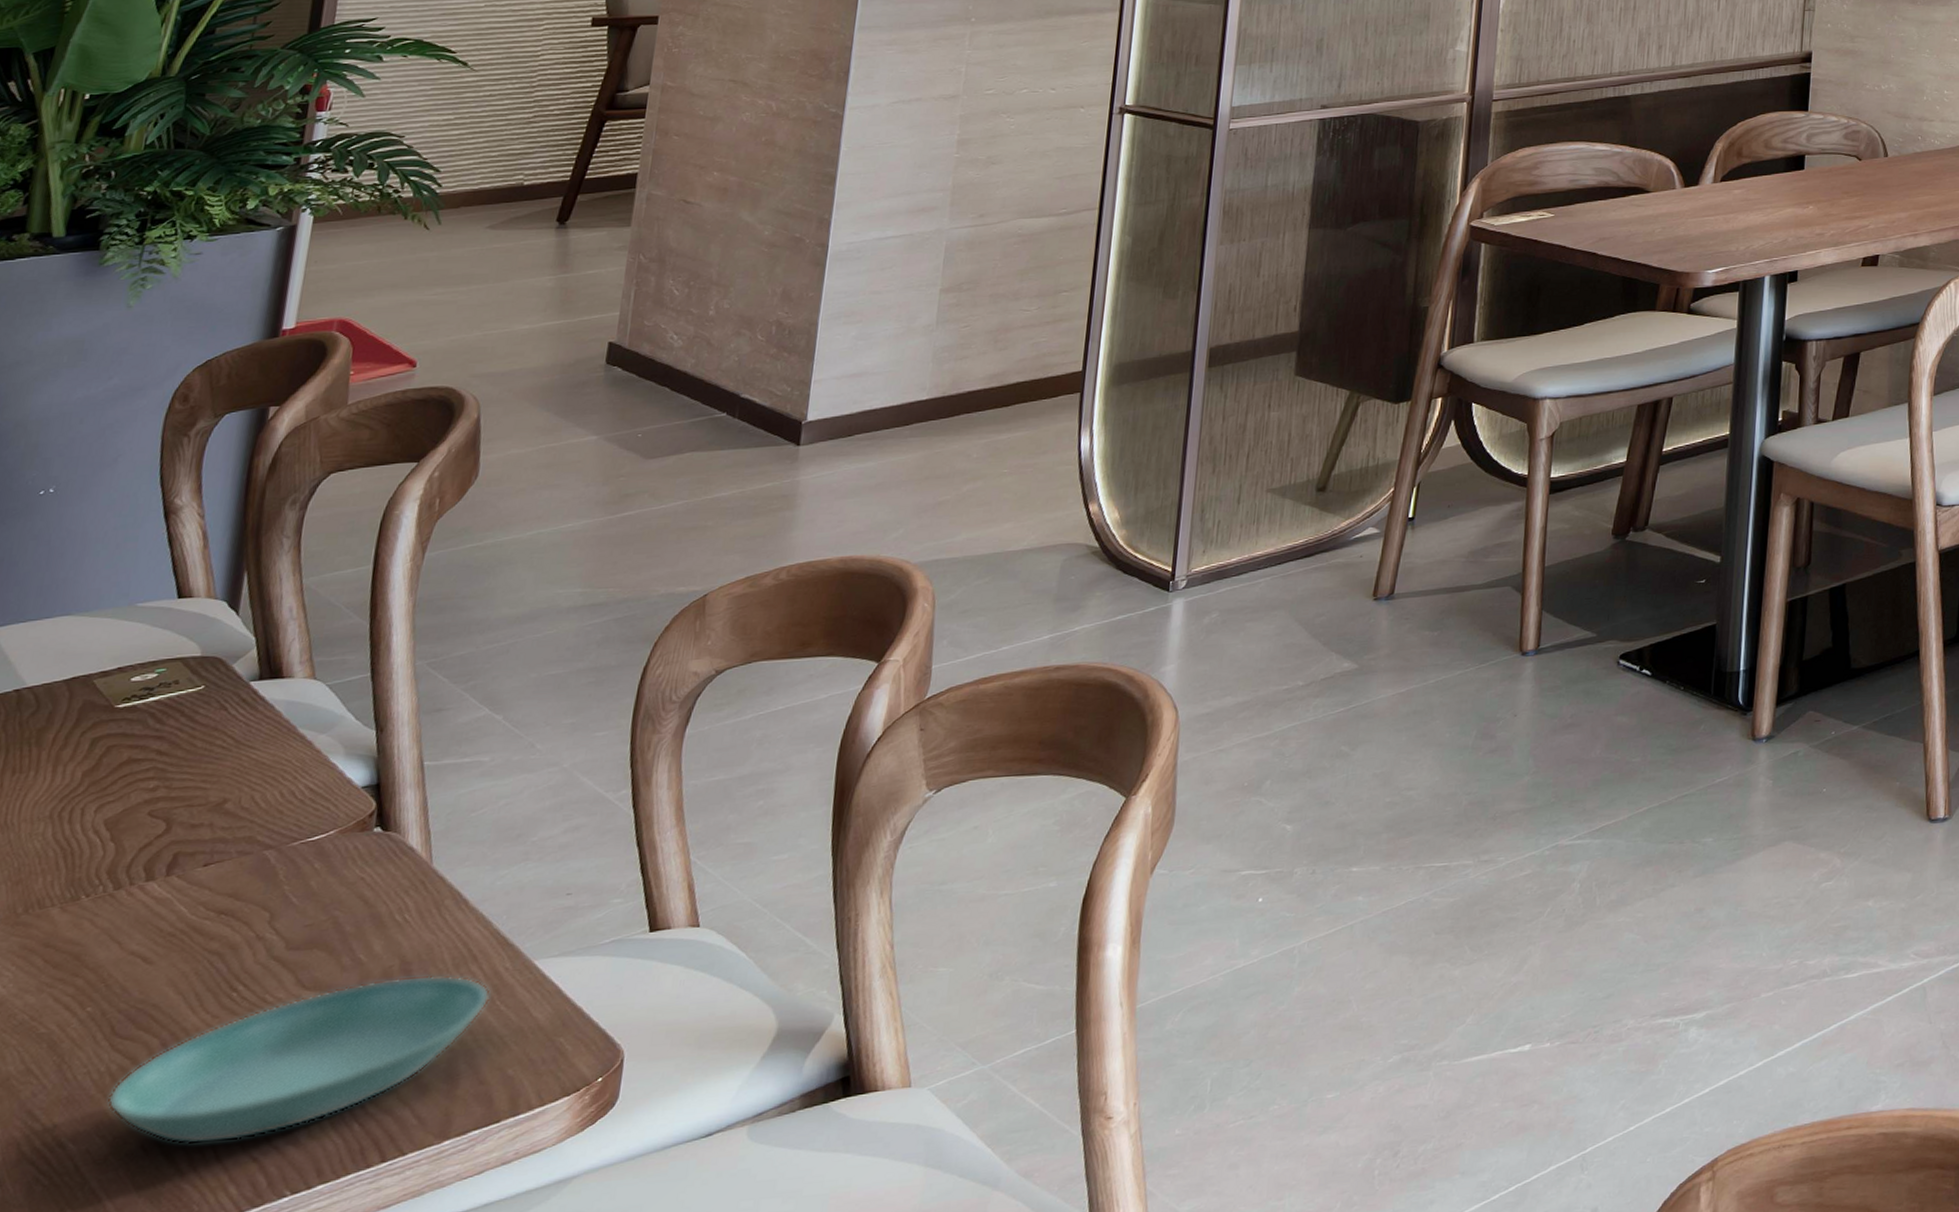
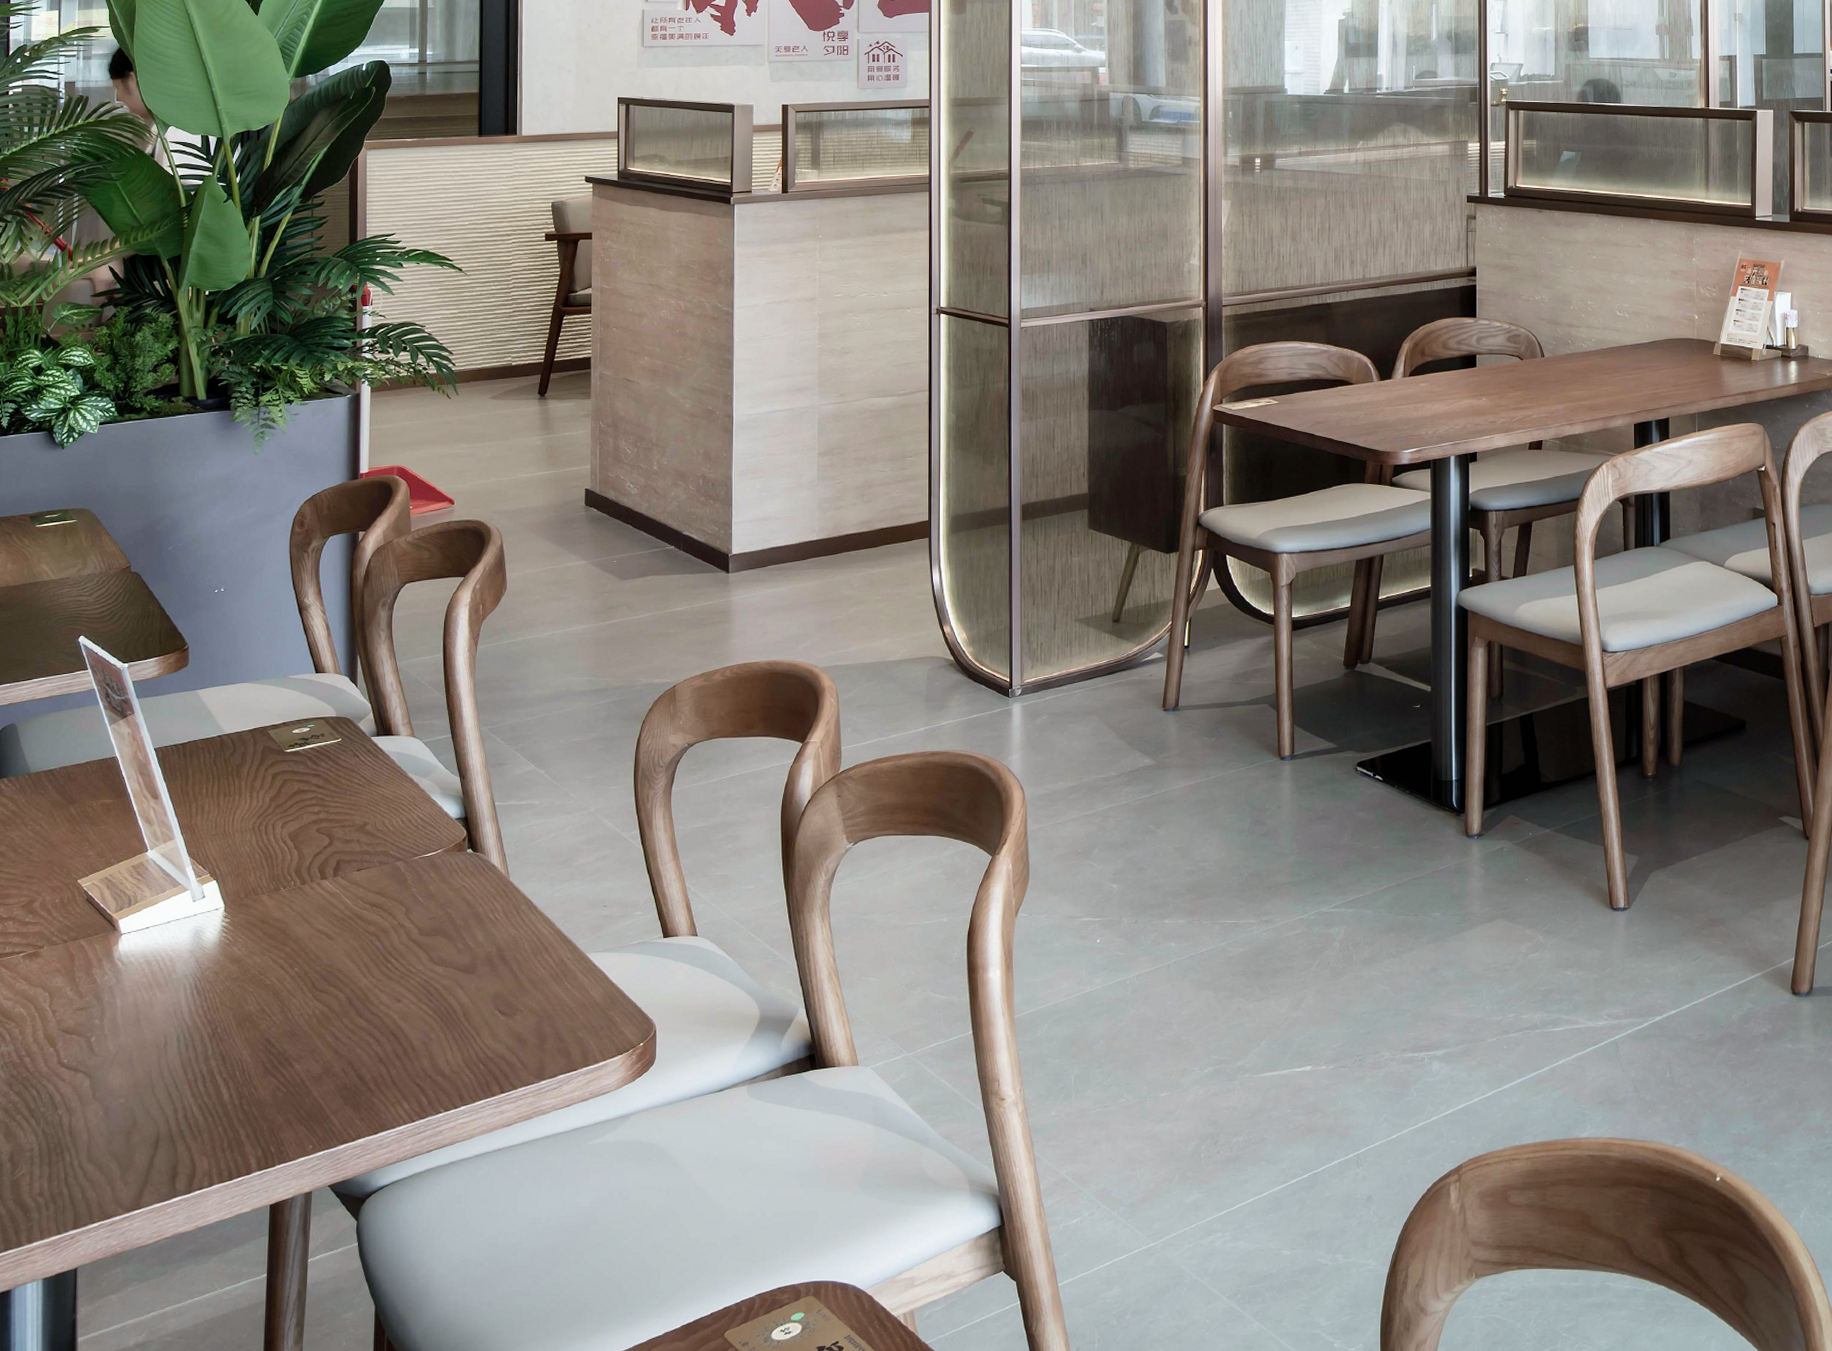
saucer: present [106,974,491,1145] -> none [316,959,560,1071]

